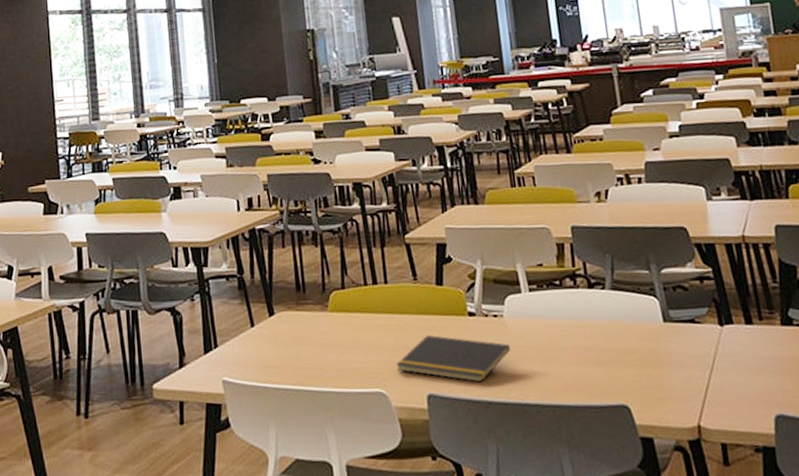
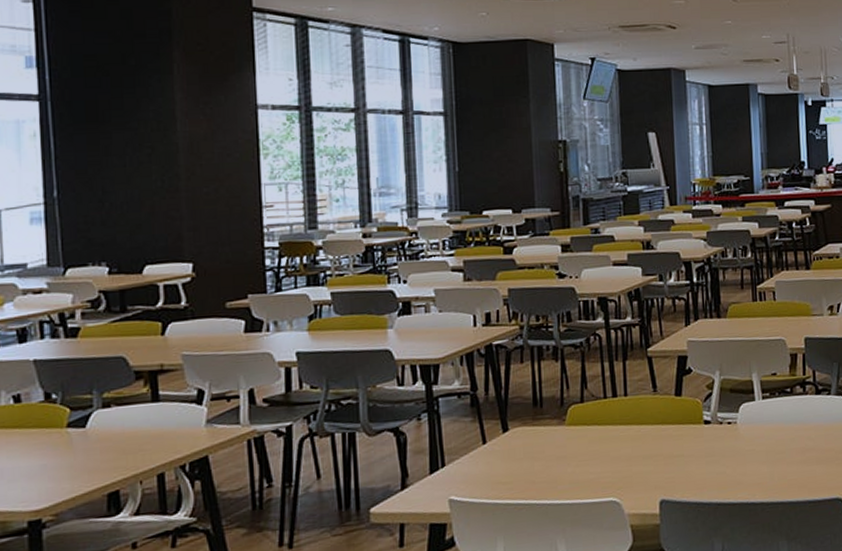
notepad: present [396,334,511,383] -> none [631,443,742,486]

